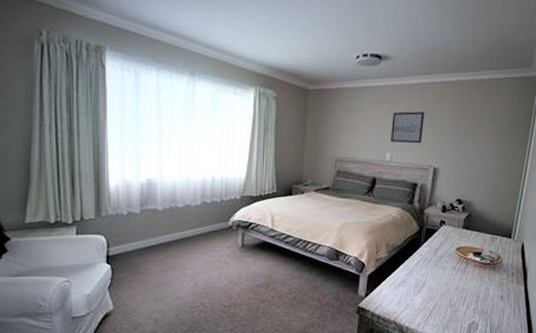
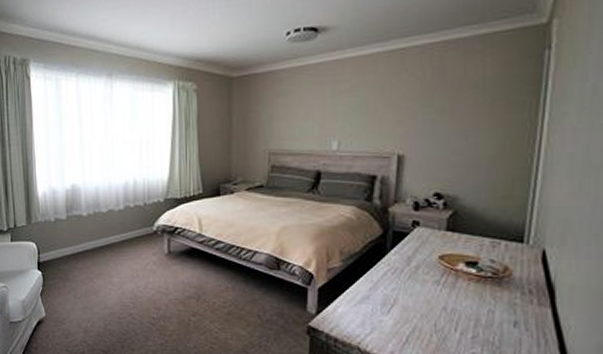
wall art: present [391,111,425,143] -> none [336,88,380,128]

